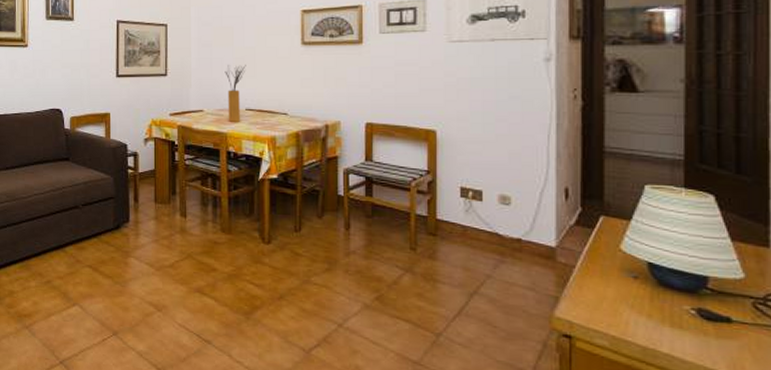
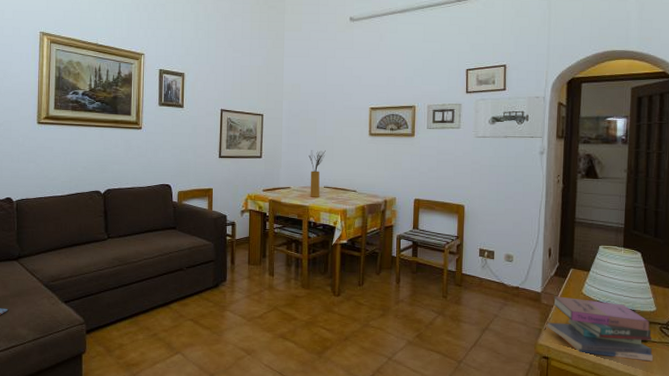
books: none [567,253,744,351] -> present [547,296,654,362]

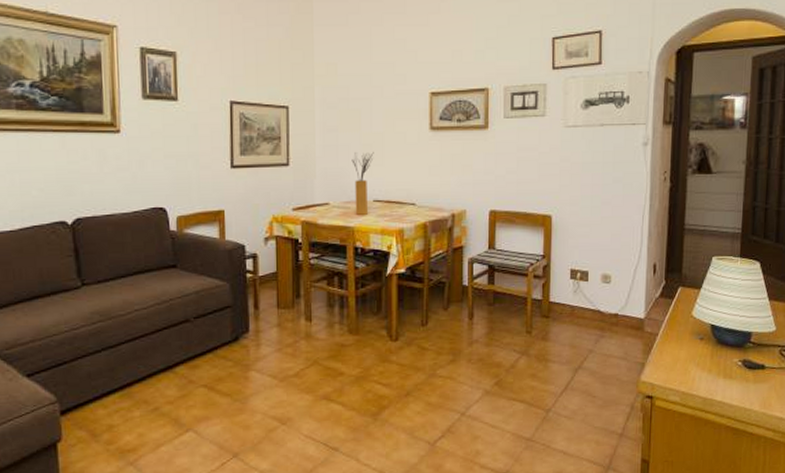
books: present [547,296,654,362] -> none [651,321,772,392]

